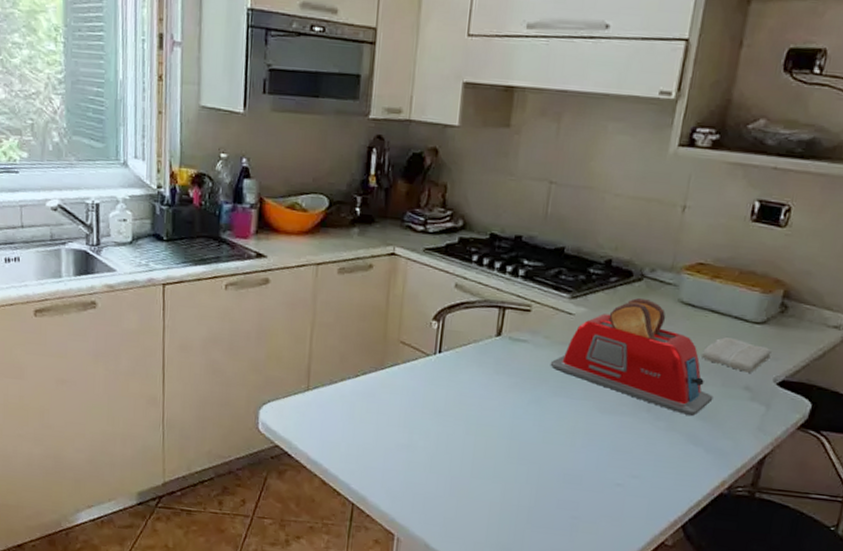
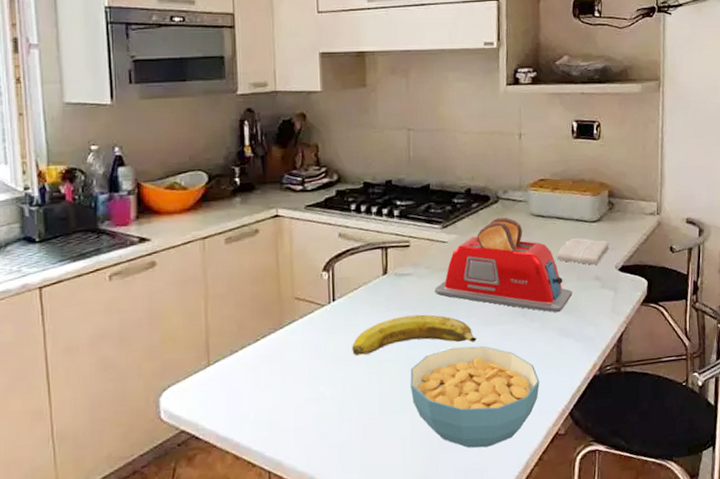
banana: none [451,382,589,427] -> present [352,314,476,356]
cereal bowl: none [507,427,654,538] -> present [410,346,540,448]

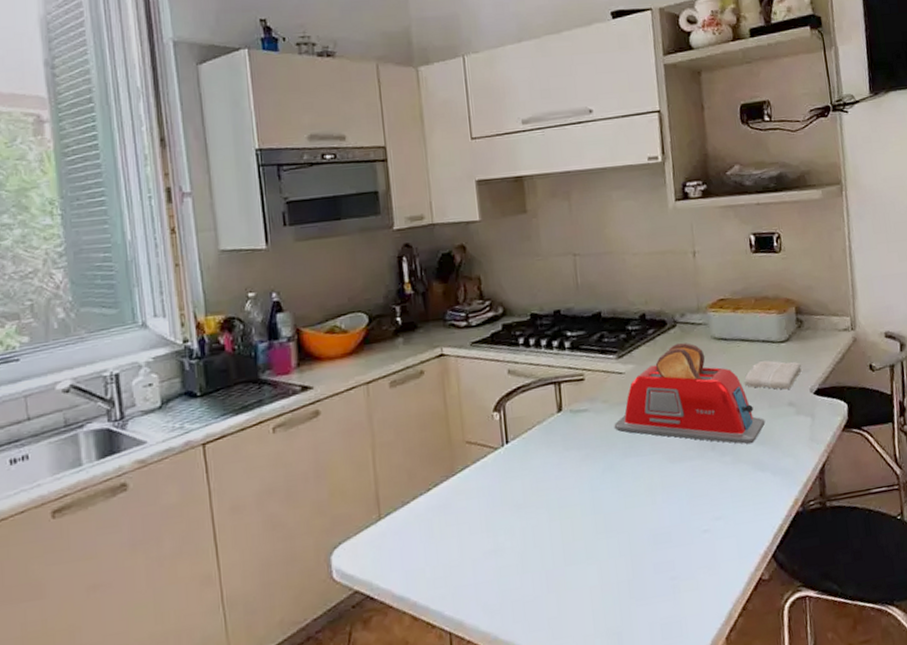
banana: present [352,314,476,356] -> none [529,452,663,502]
cereal bowl: present [410,346,540,448] -> none [594,485,737,599]

